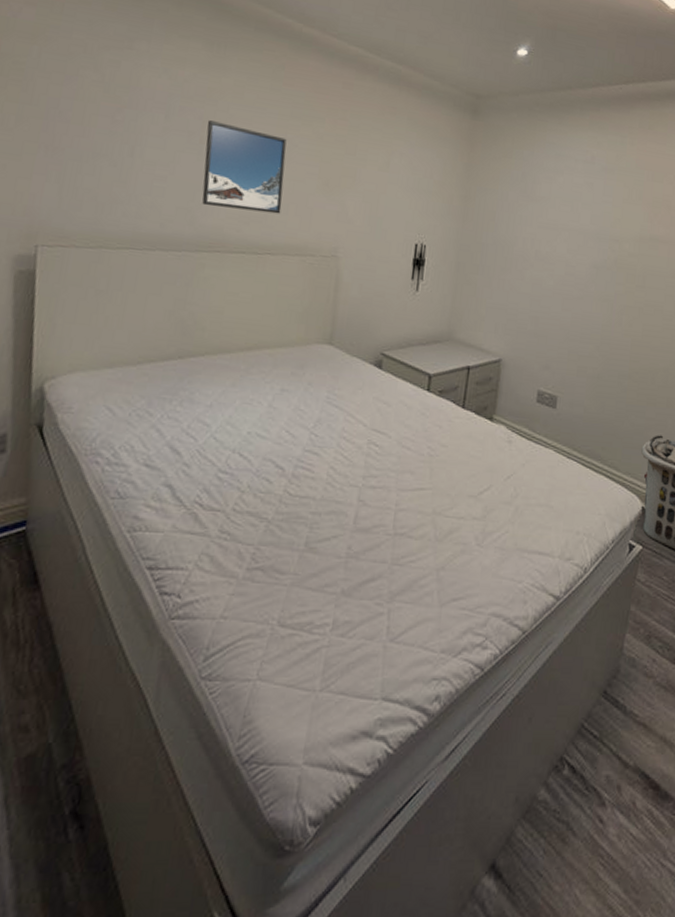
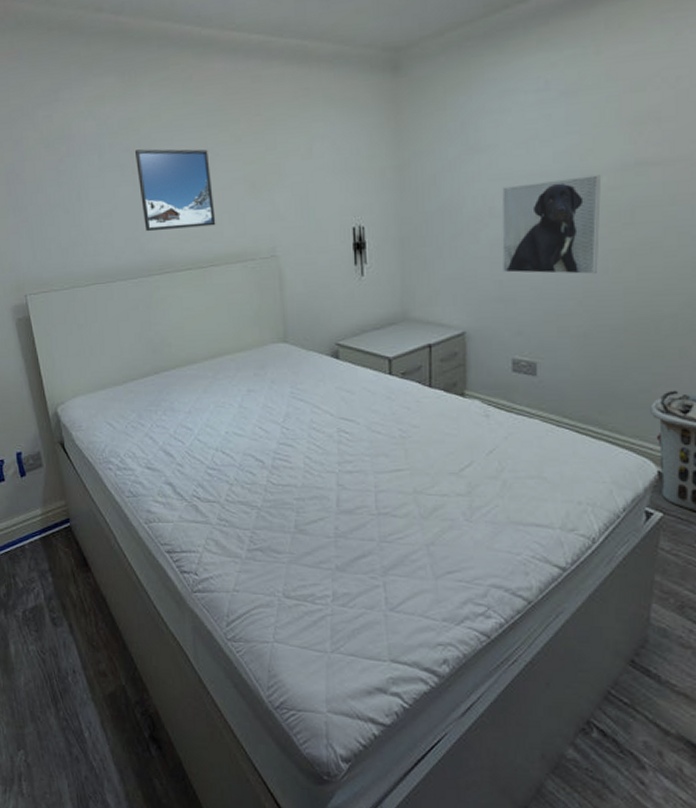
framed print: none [539,235,624,325] -> present [501,175,601,275]

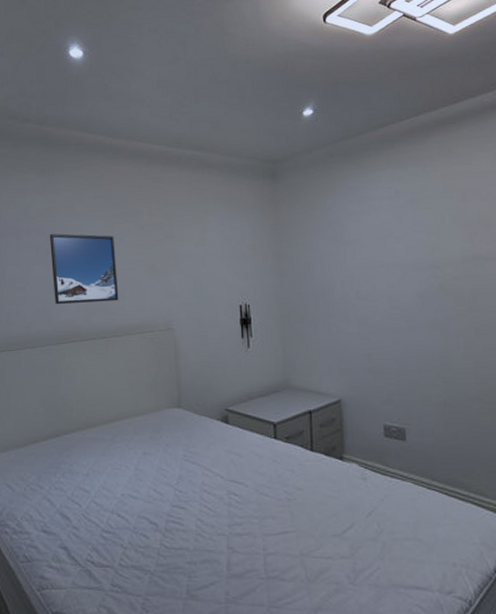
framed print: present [501,175,601,275] -> none [366,266,451,351]

